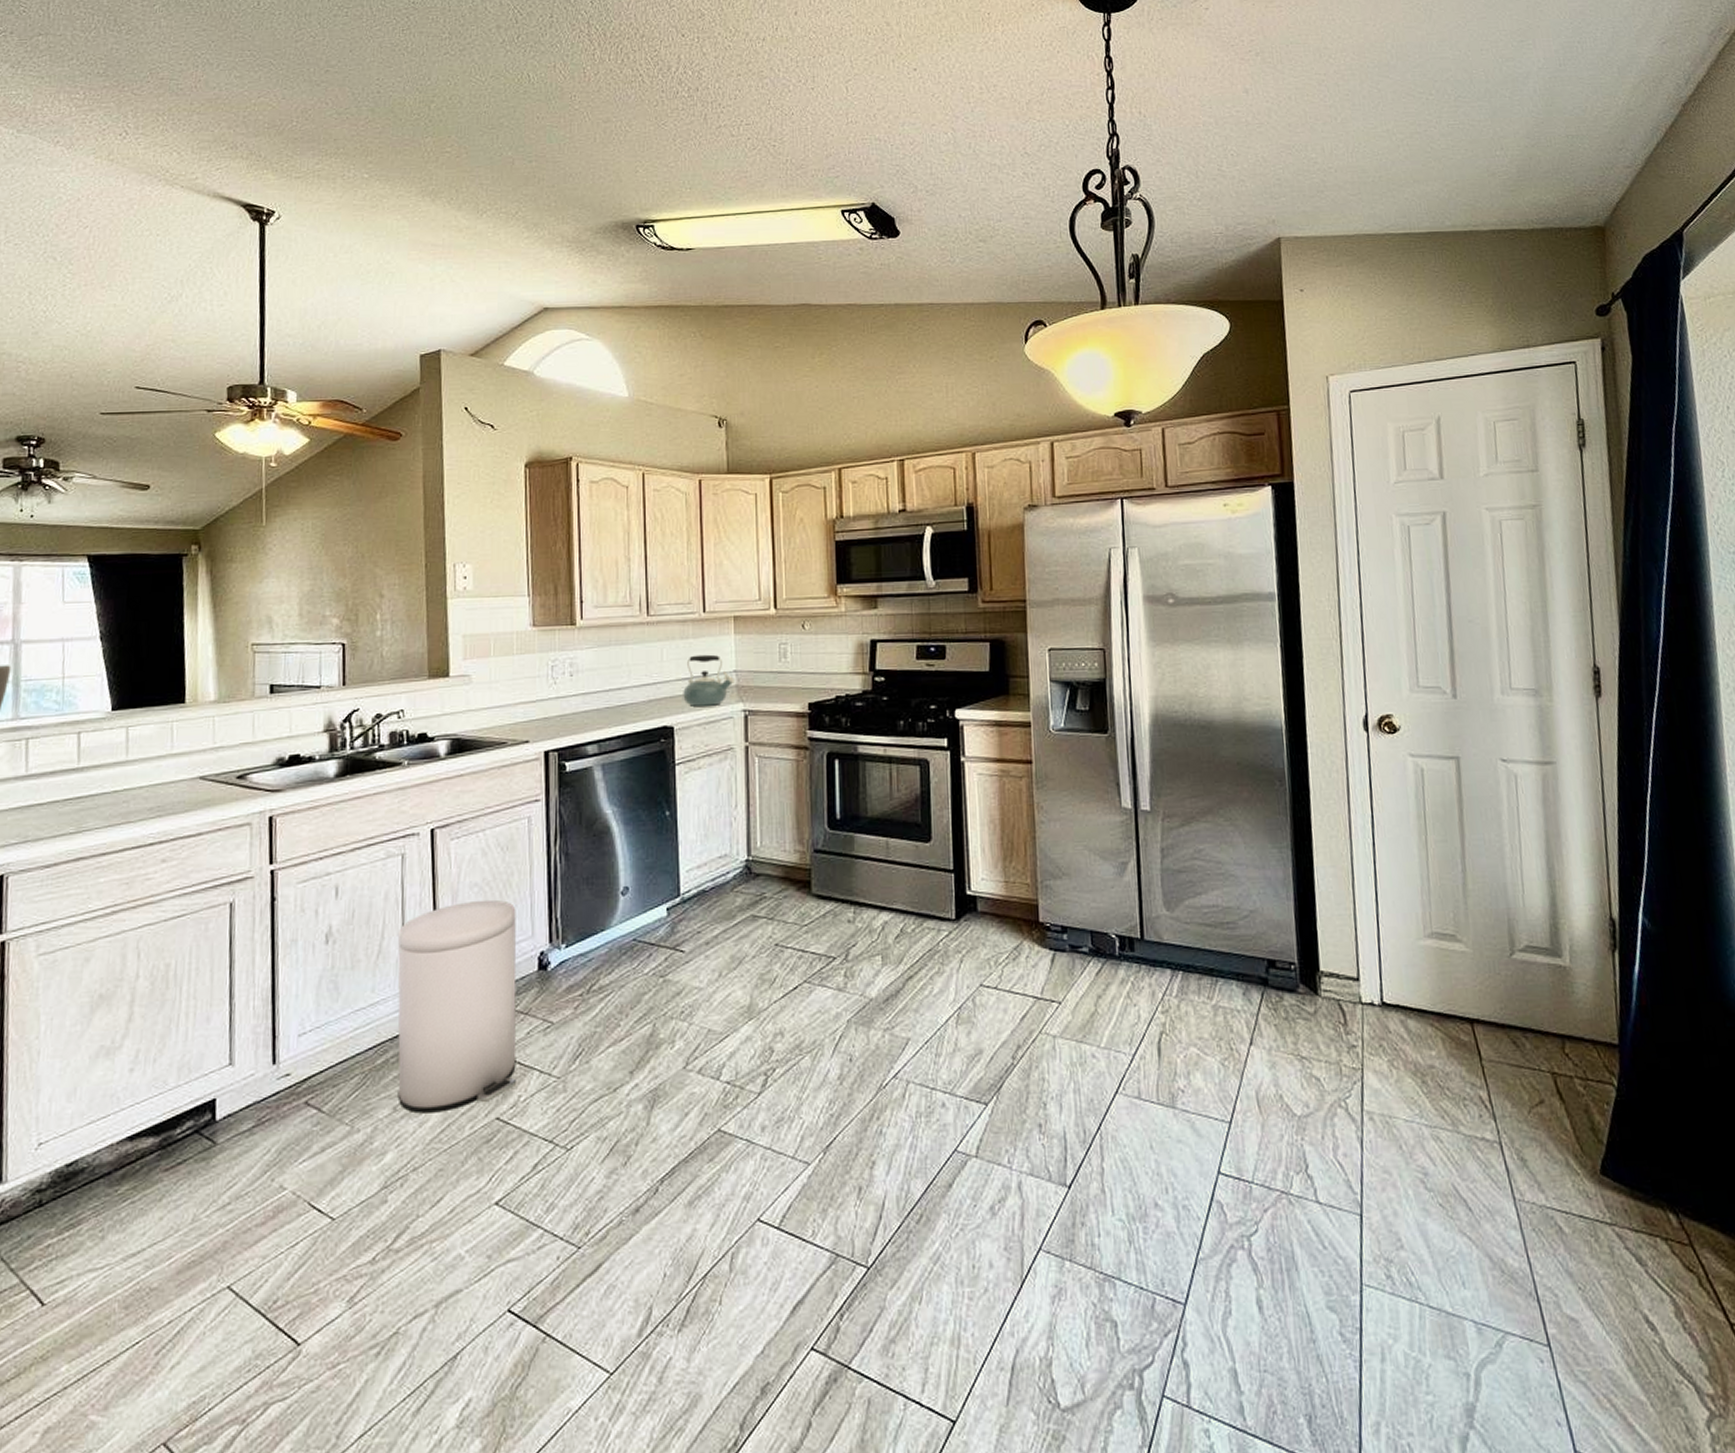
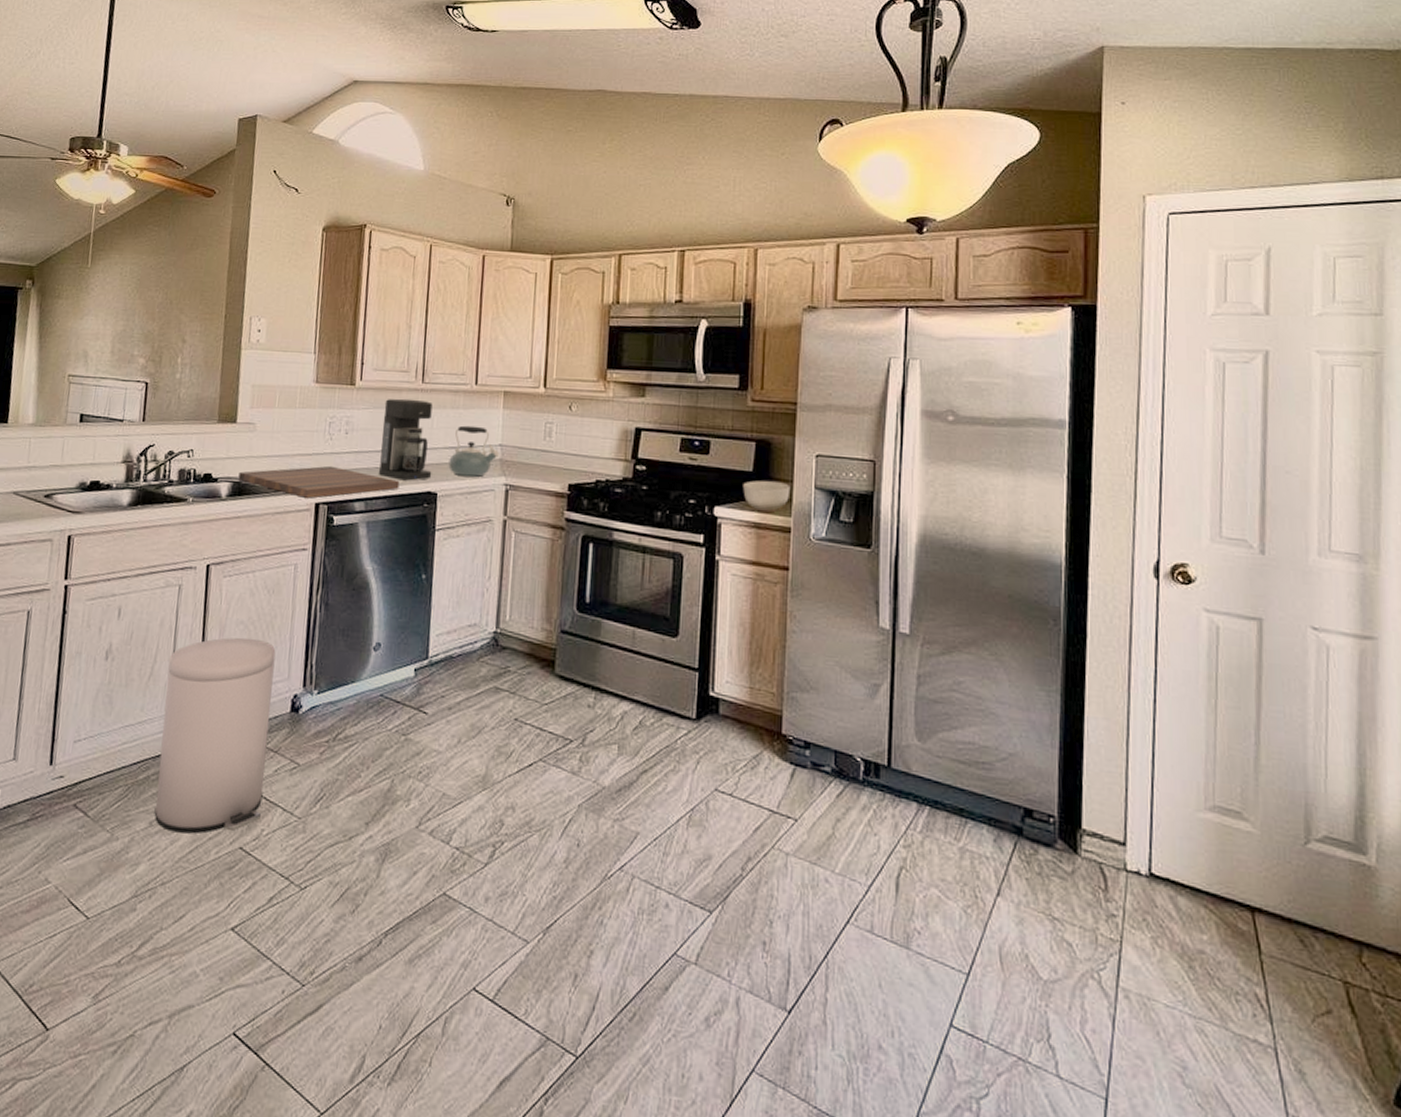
cutting board: none [457,710,633,747] -> present [238,465,400,498]
coffee maker: none [609,633,666,718] -> present [378,398,433,481]
bowl: none [981,678,1027,710] -> present [743,480,791,513]

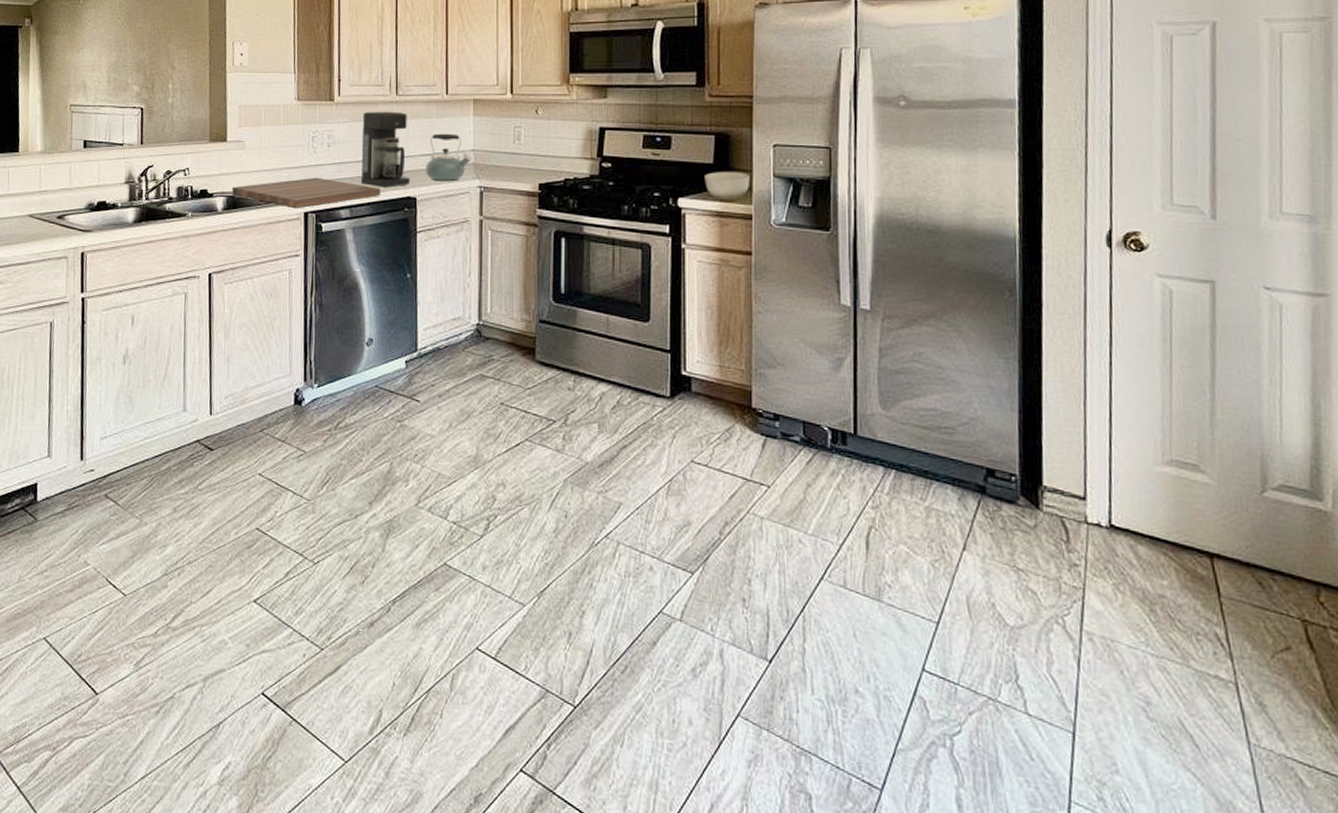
pedal bin: present [154,637,276,834] -> none [177,338,277,517]

